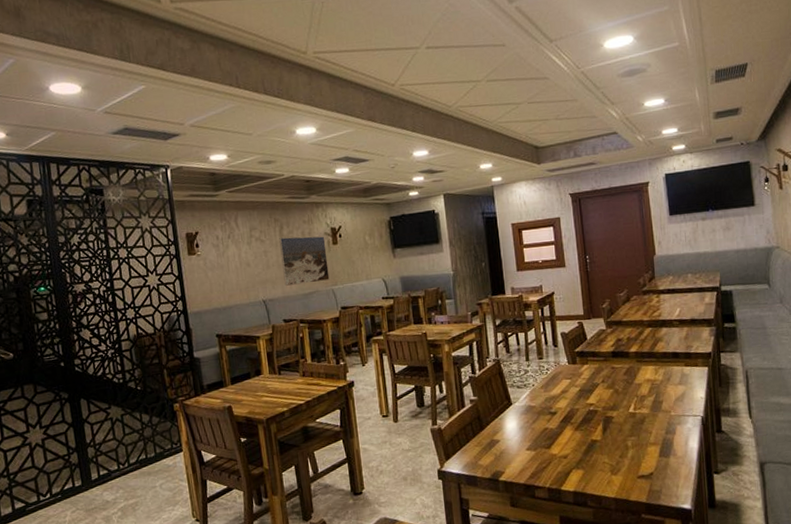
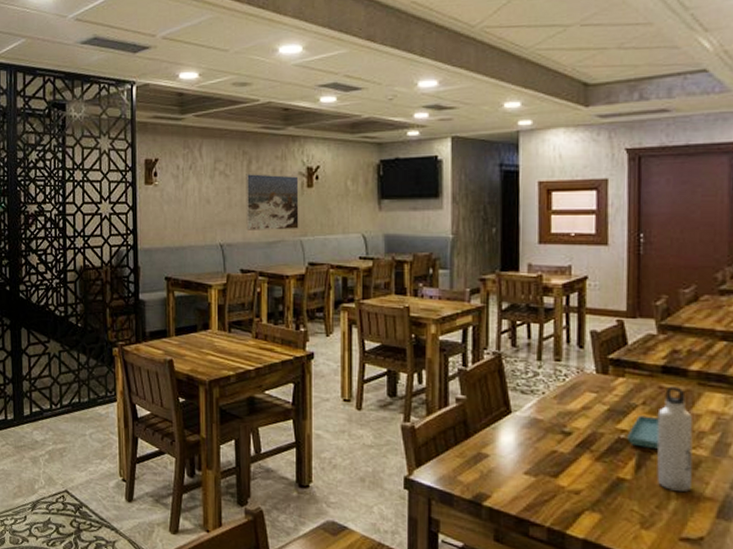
saucer: none [595,390,617,415] -> present [627,415,660,450]
water bottle: none [613,365,641,443] -> present [656,386,693,493]

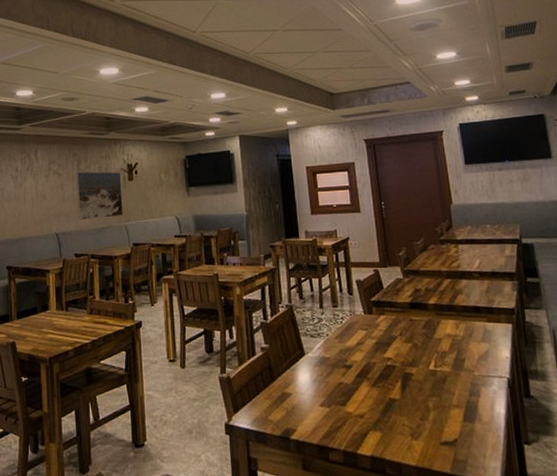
saucer: present [627,415,660,450] -> none [392,344,416,371]
water bottle: present [656,386,693,493] -> none [411,318,443,404]

